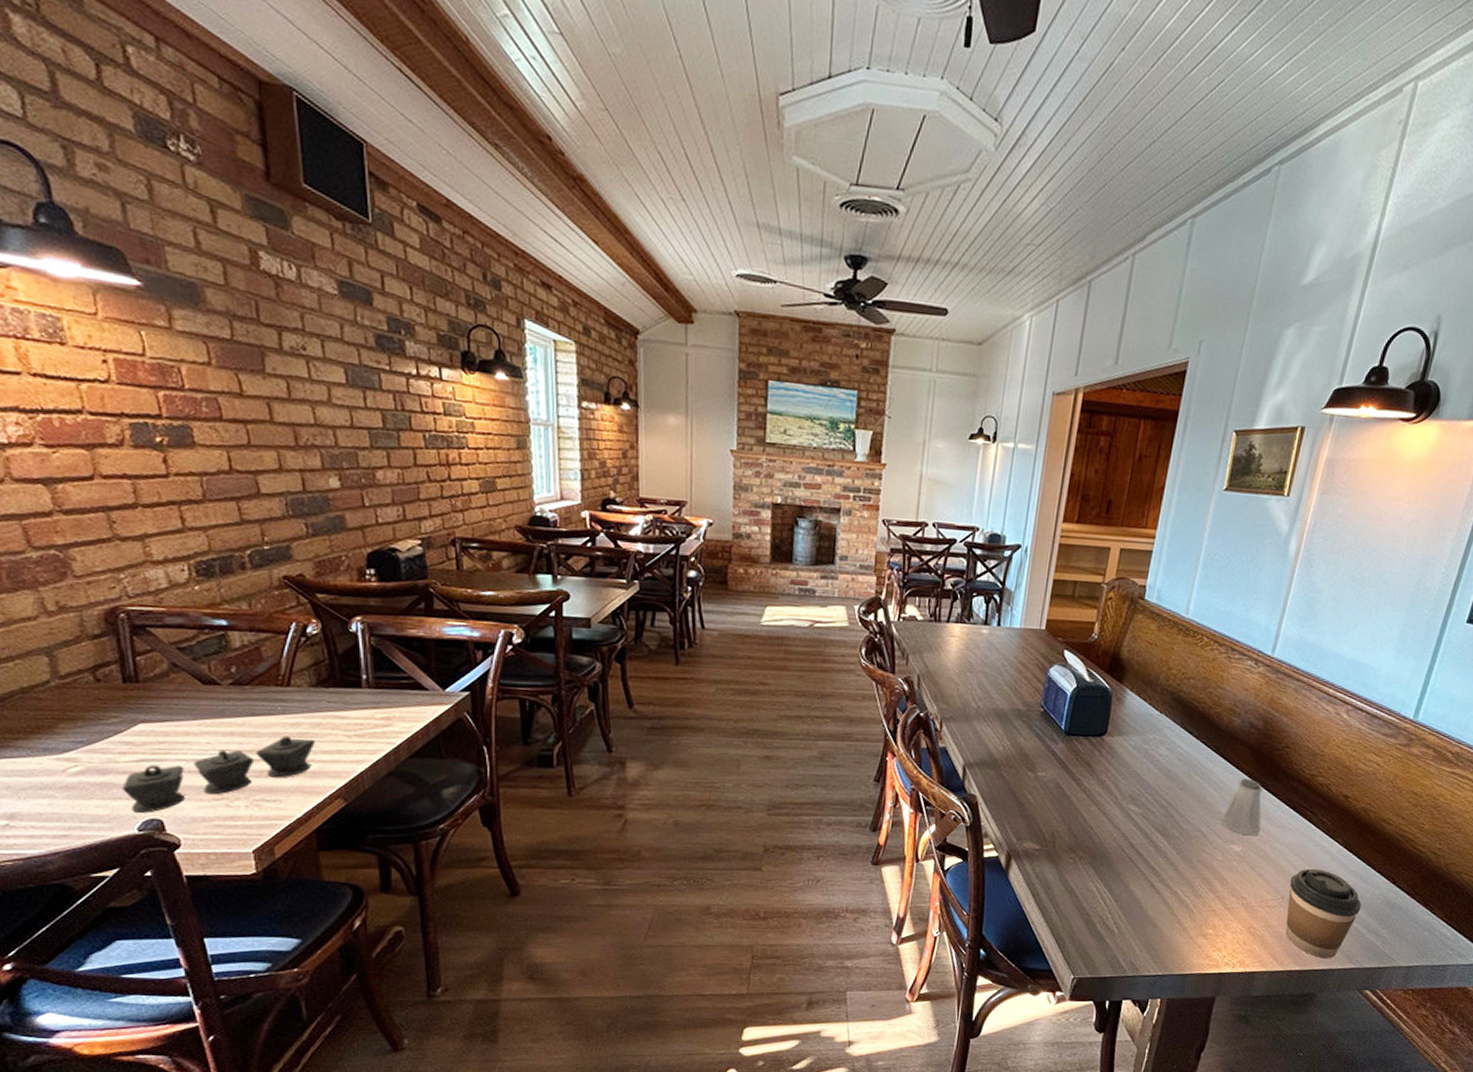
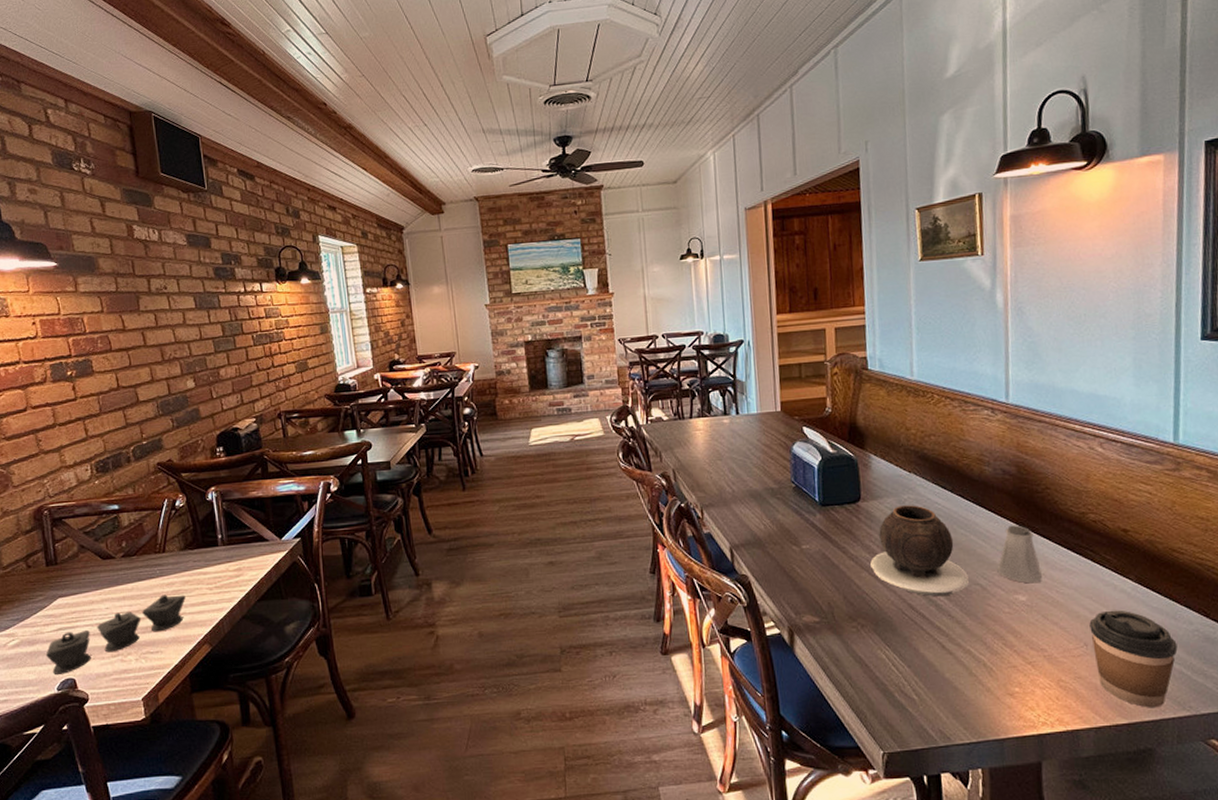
vase: none [1101,745,1193,839] -> present [870,505,970,597]

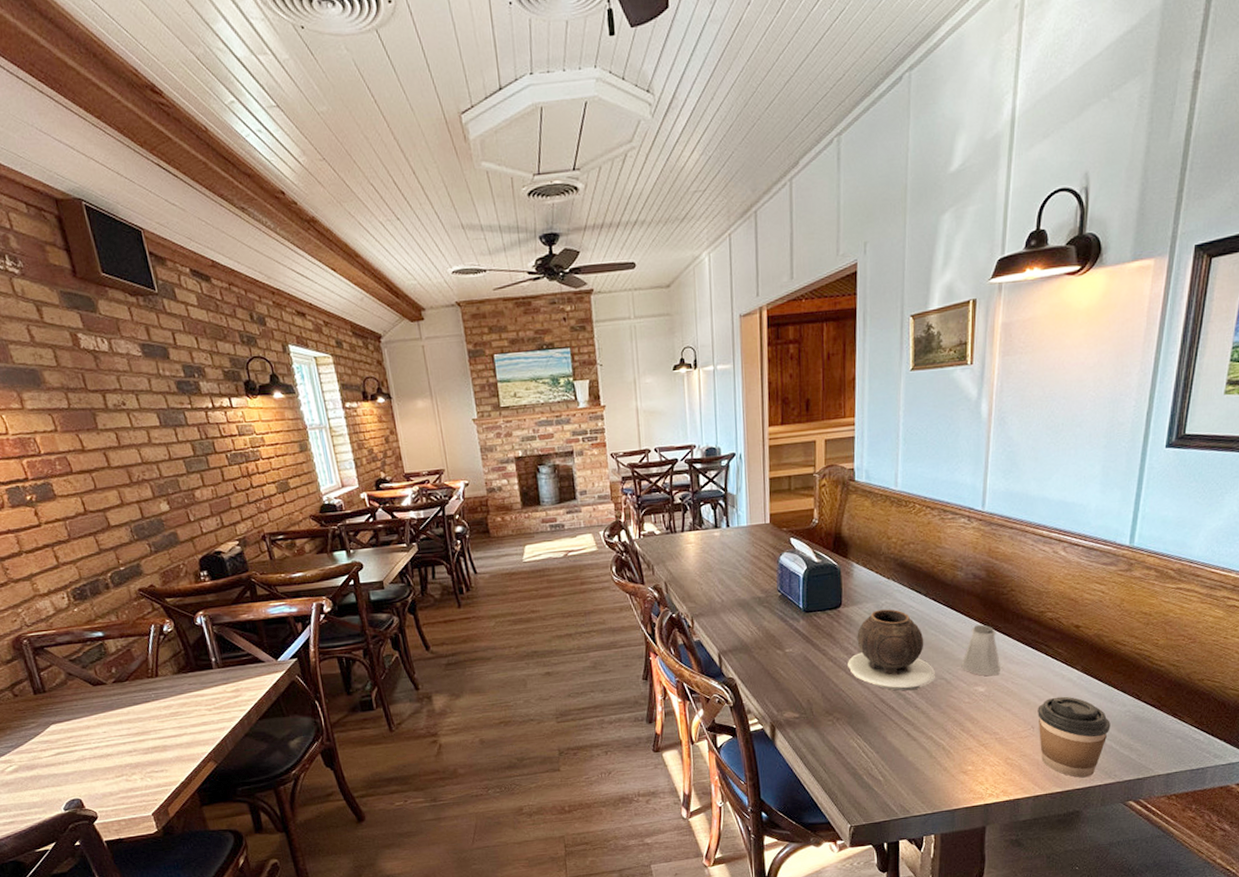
sugar bowl: present [45,594,186,674] -> none [47,716,185,796]

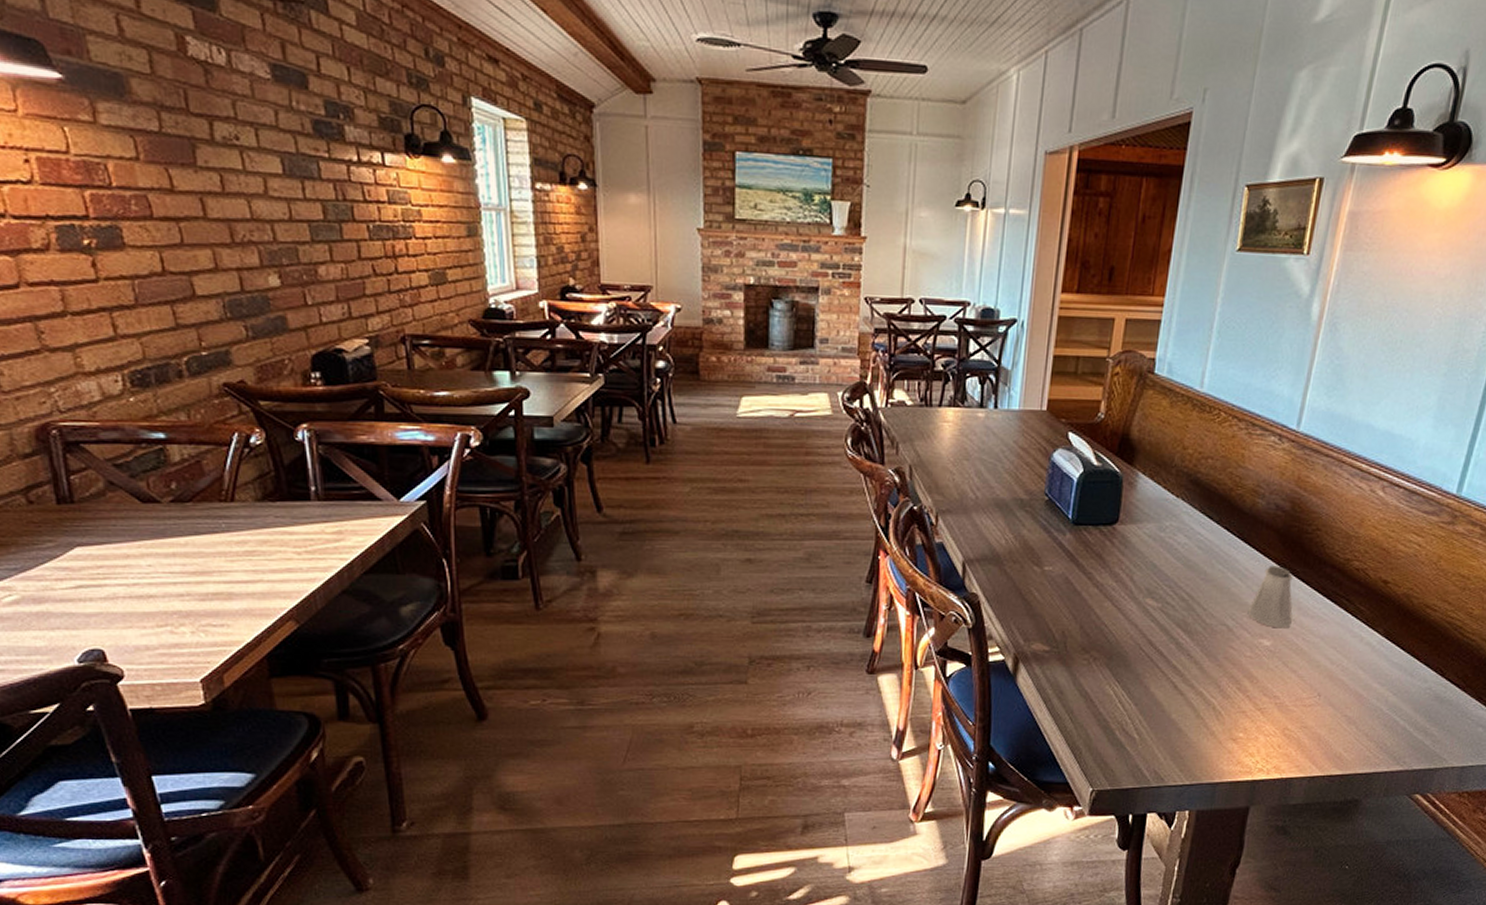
vase: present [848,609,936,691] -> none [1115,533,1217,635]
coffee cup: present [1038,696,1111,778] -> none [1324,662,1408,761]

